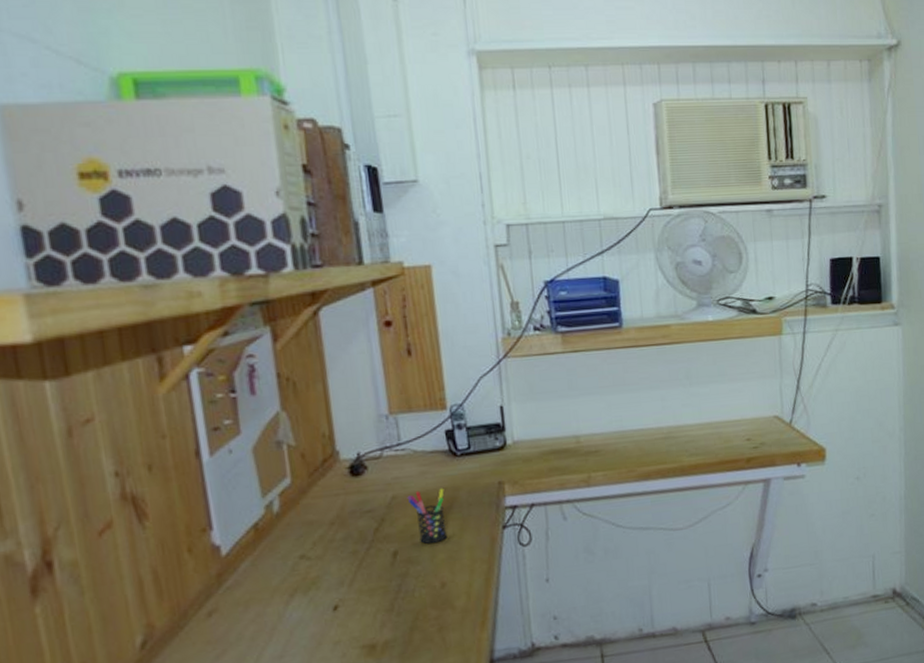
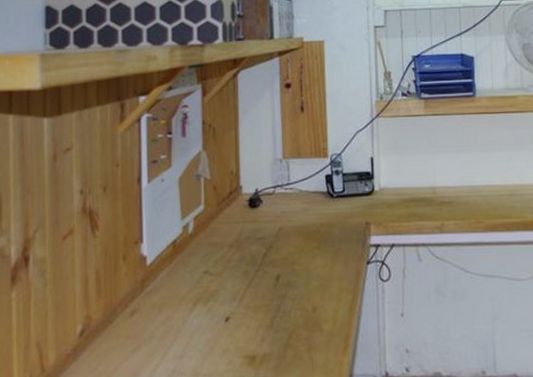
pen holder: present [407,488,448,544] -> none [291,224,321,272]

